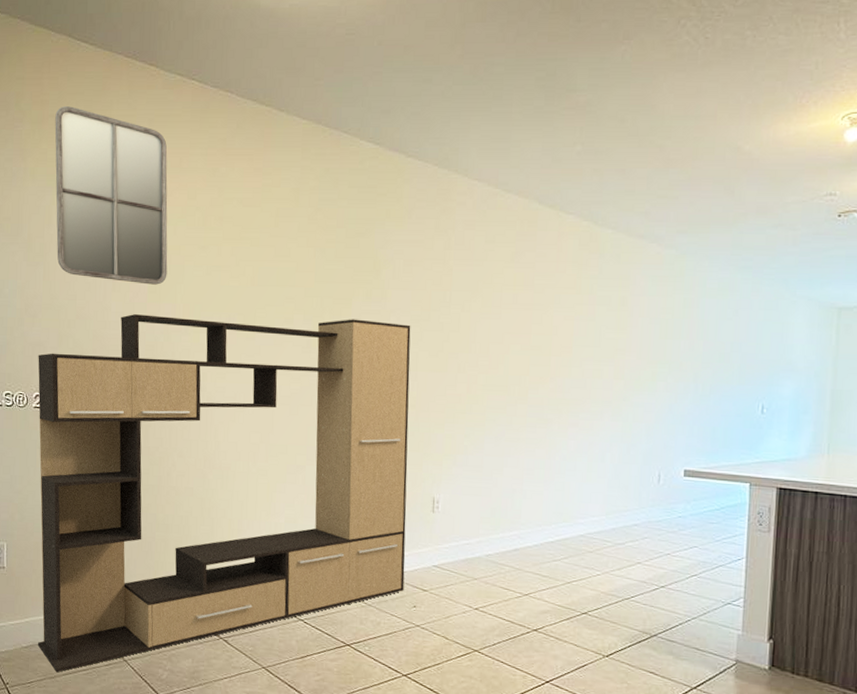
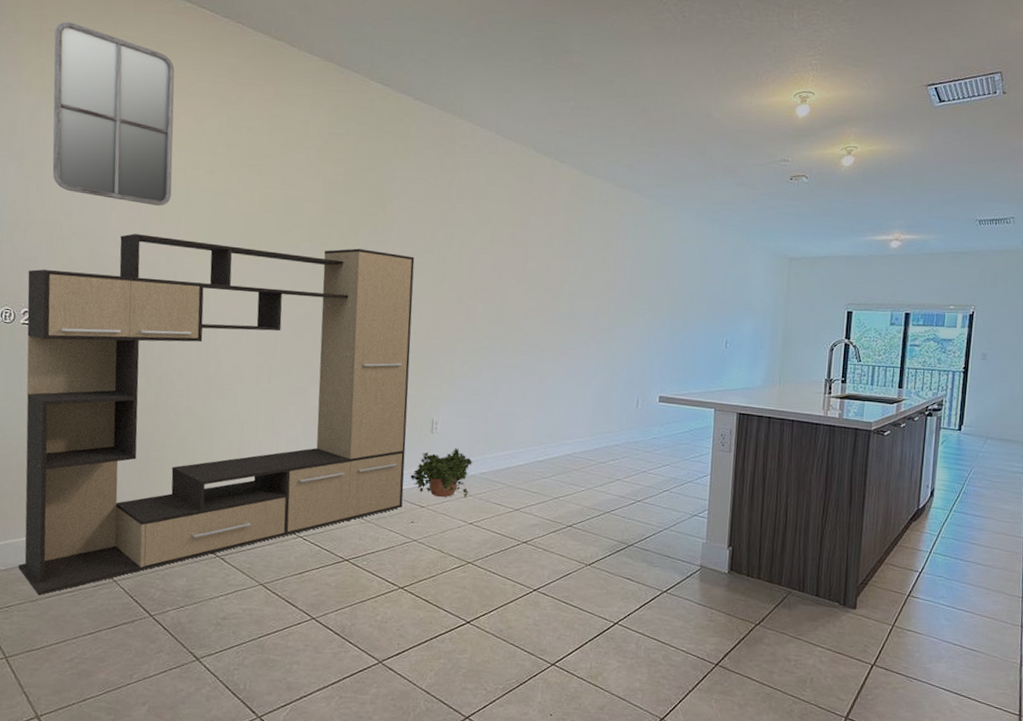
potted plant: none [410,528,478,581] -> present [409,448,473,498]

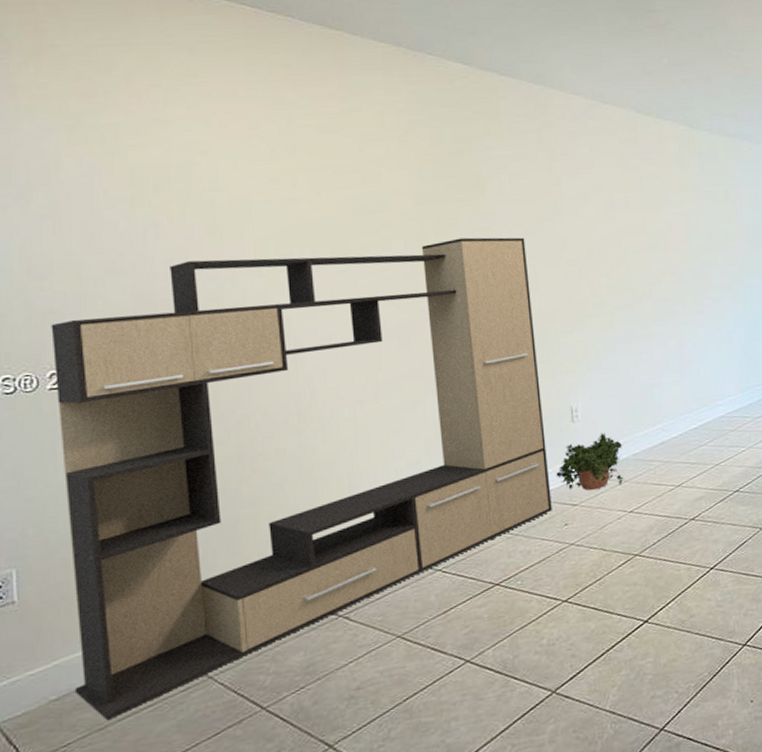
home mirror: present [52,22,175,206] -> none [57,35,229,227]

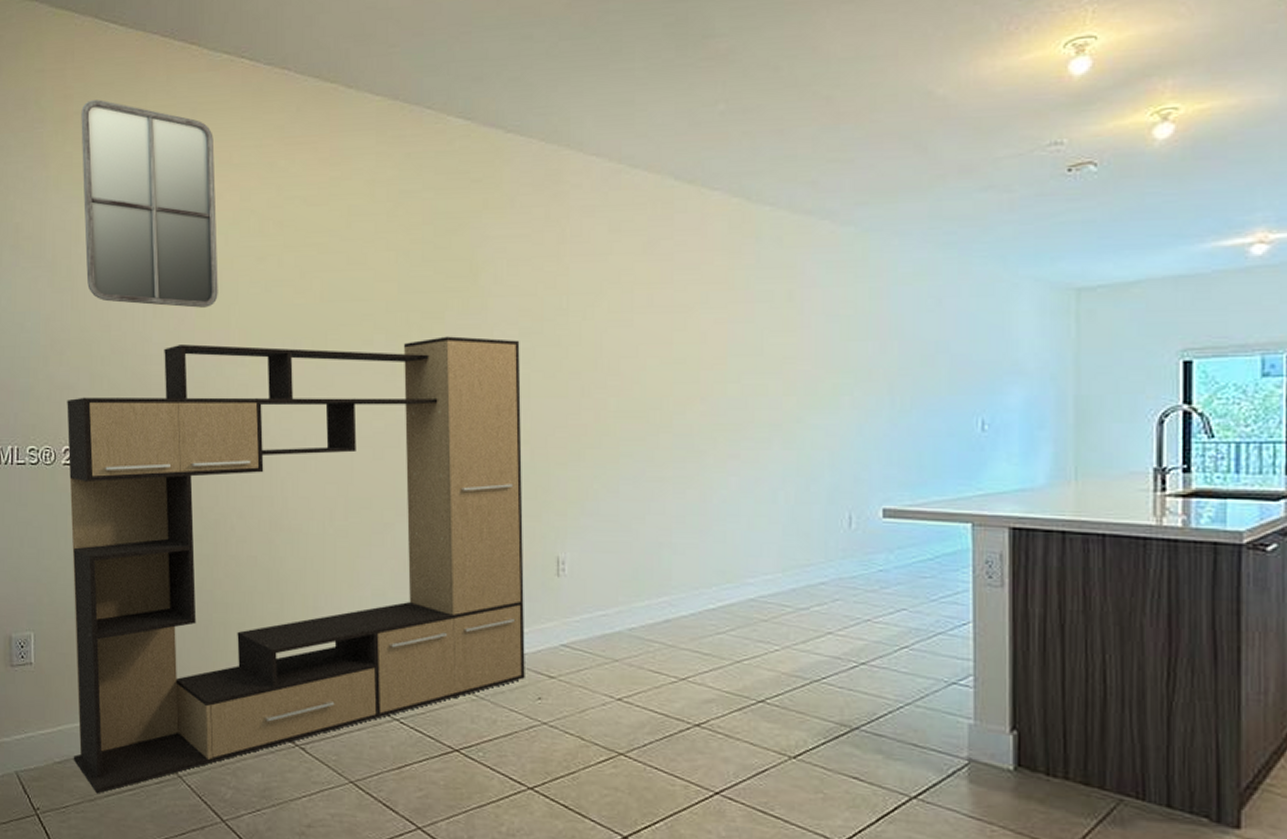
home mirror: none [57,35,229,227] -> present [81,100,218,308]
potted plant: present [555,433,625,491] -> none [532,595,617,664]

